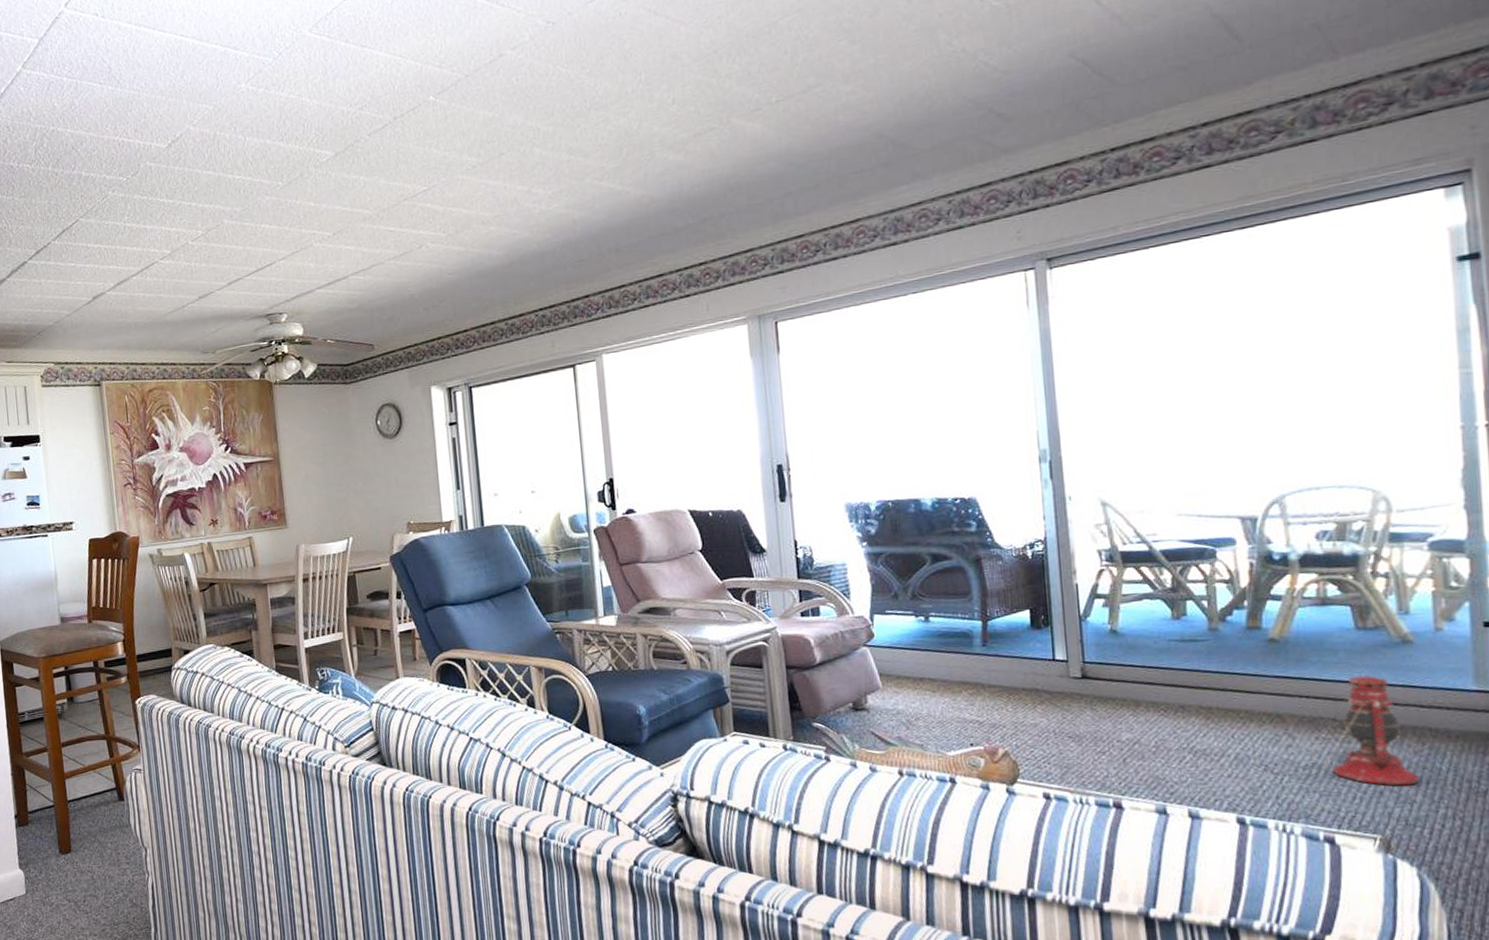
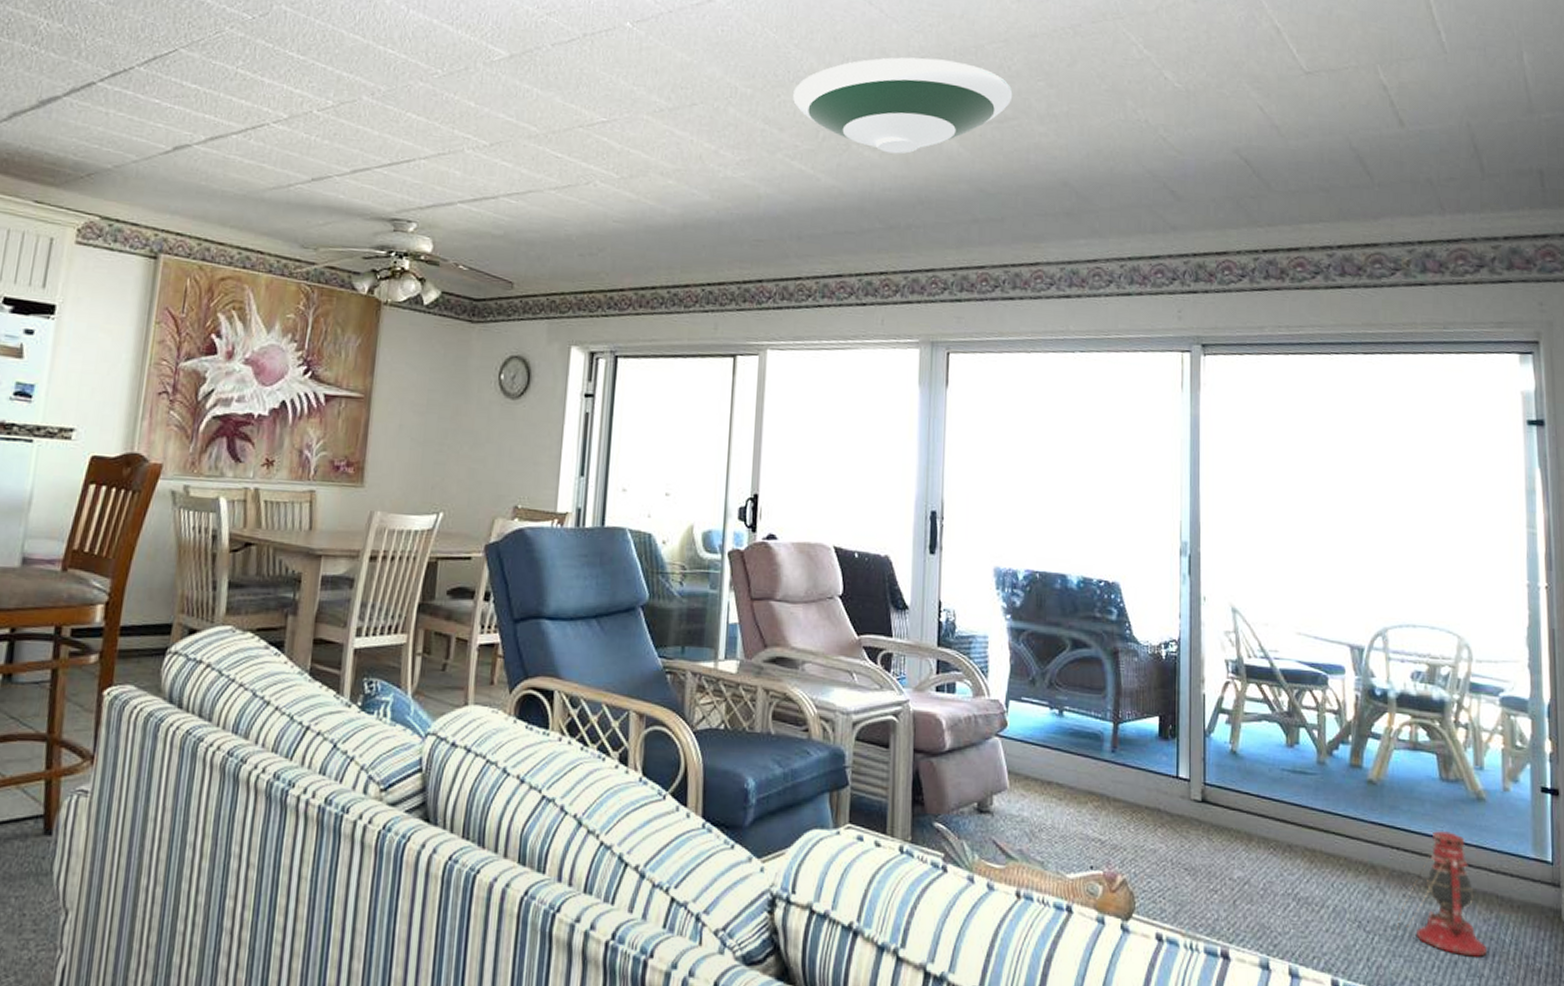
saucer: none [592,44,814,152] -> present [793,57,1013,154]

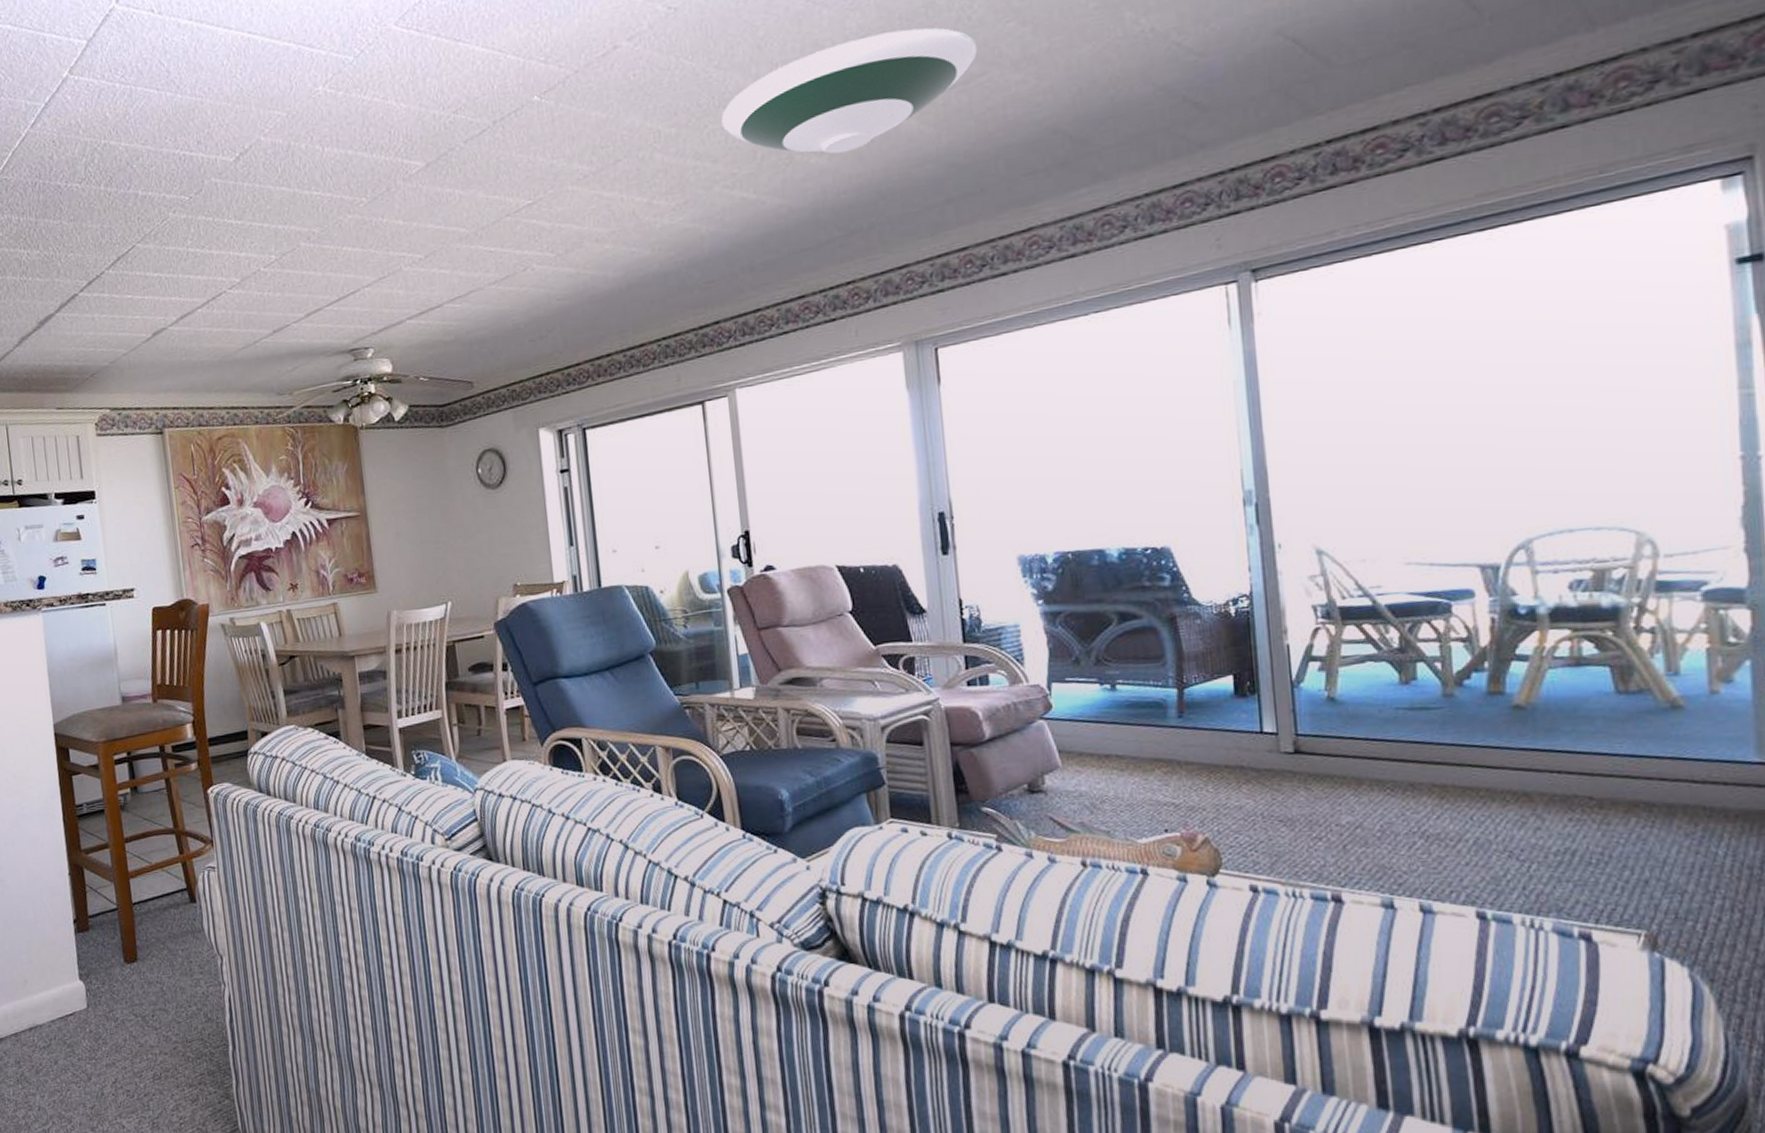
lantern: present [1397,831,1488,957] -> none [1562,746,1692,874]

